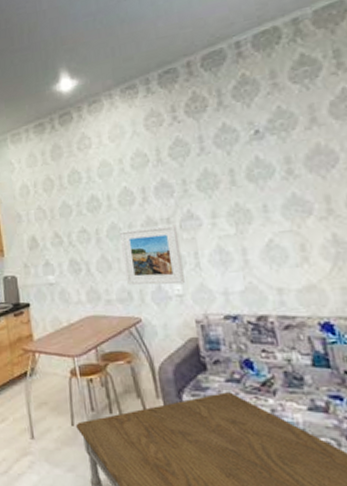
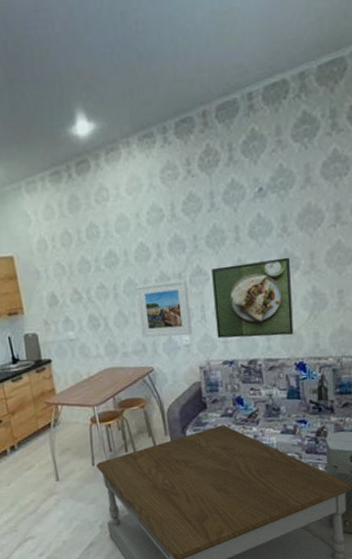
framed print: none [205,201,313,290] -> present [212,257,294,339]

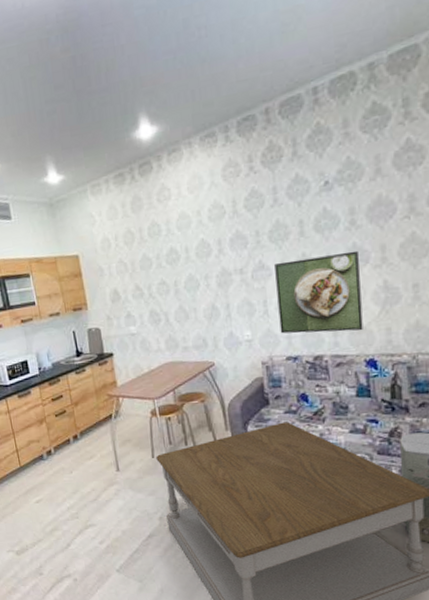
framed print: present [136,279,192,338] -> none [197,275,254,333]

